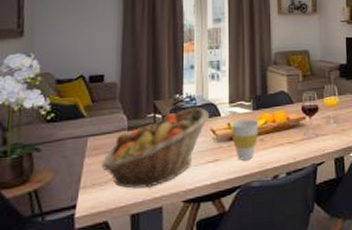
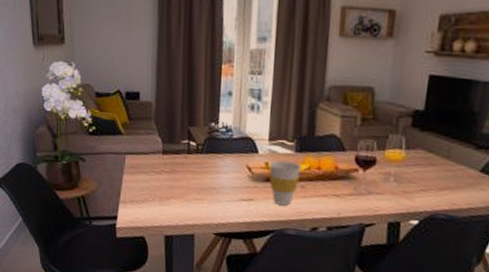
fruit basket: present [101,107,210,189] -> none [138,139,247,214]

